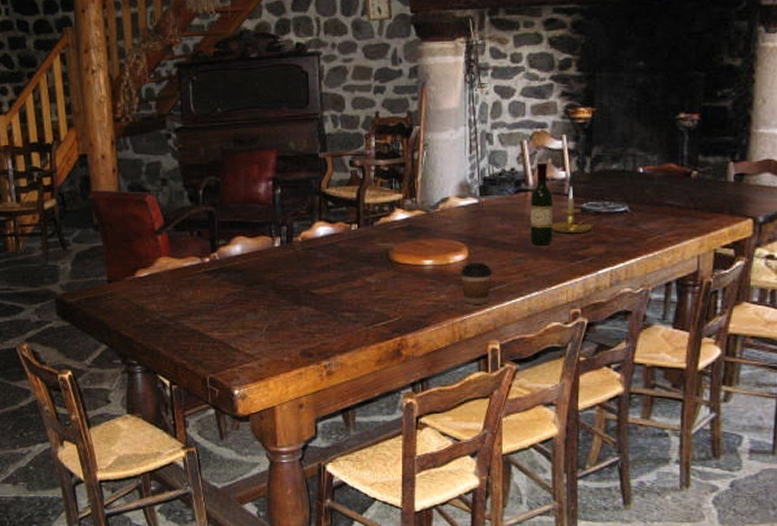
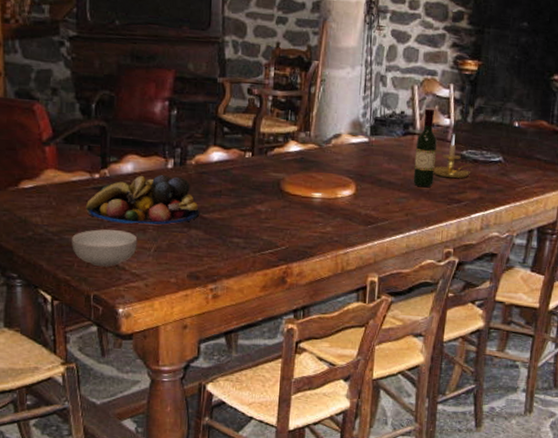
cereal bowl: none [186,312,249,350] -> present [72,229,138,267]
fruit bowl: none [197,254,309,305] -> present [85,175,200,226]
coffee cup: present [460,262,493,304] -> none [346,198,377,239]

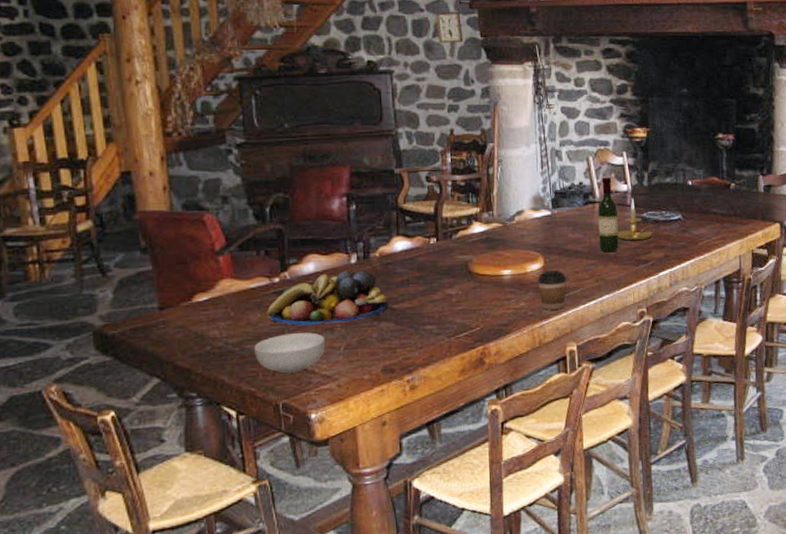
coffee cup: none [346,198,377,239] -> present [537,269,567,310]

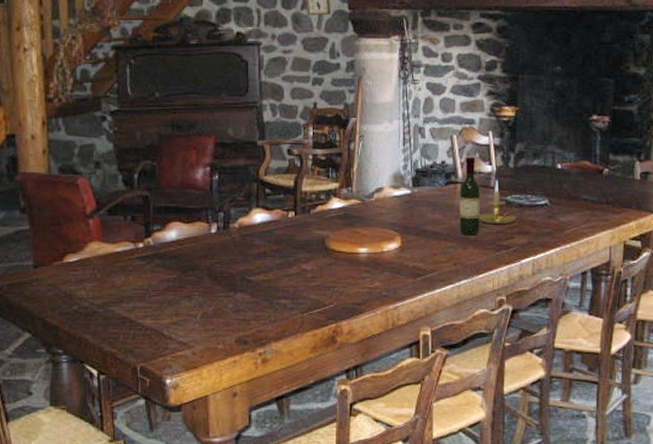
cereal bowl: present [254,332,326,374] -> none [117,299,183,337]
fruit bowl: present [266,271,389,326] -> none [130,240,245,291]
coffee cup: present [537,269,567,310] -> none [393,250,424,292]

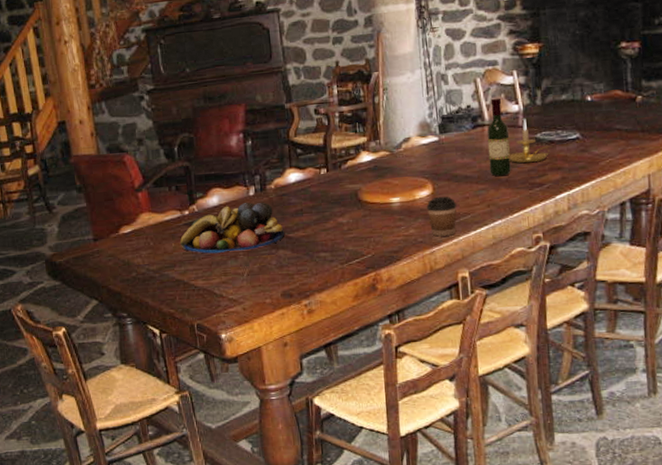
fruit bowl: none [130,240,245,291] -> present [179,202,285,254]
coffee cup: none [393,250,424,292] -> present [426,196,457,237]

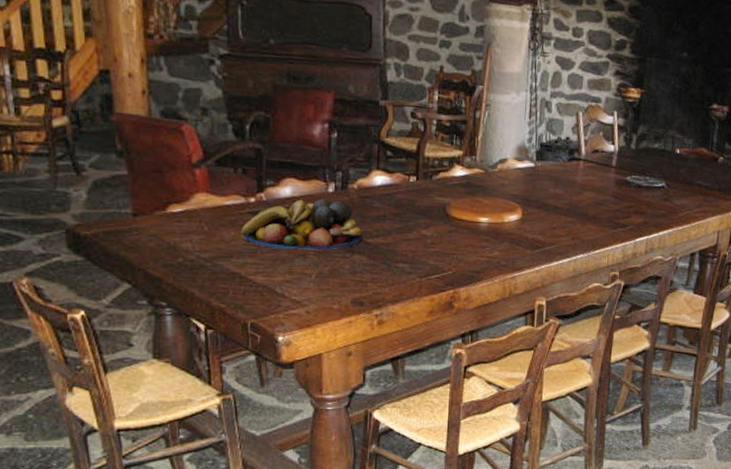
coffee cup: present [426,196,457,237] -> none [513,222,544,263]
wine bottle: present [487,97,511,177] -> none [579,134,603,213]
candle holder: present [509,119,553,163] -> none [598,160,640,204]

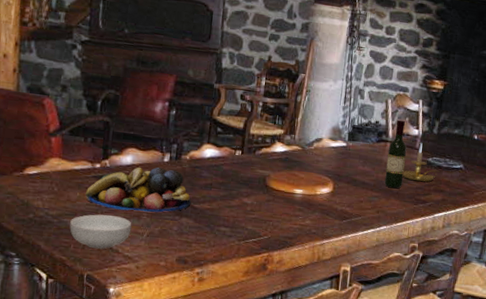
cereal bowl: none [226,255,298,294] -> present [69,214,132,249]
wine bottle: none [579,134,603,213] -> present [384,119,407,189]
candle holder: none [598,160,640,204] -> present [402,143,440,182]

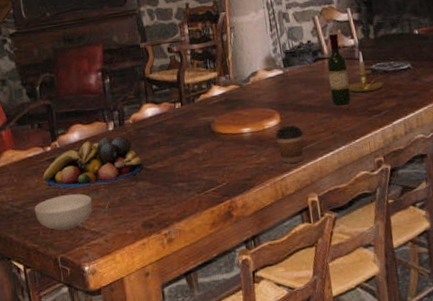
coffee cup: none [324,195,352,232] -> present [275,125,304,164]

